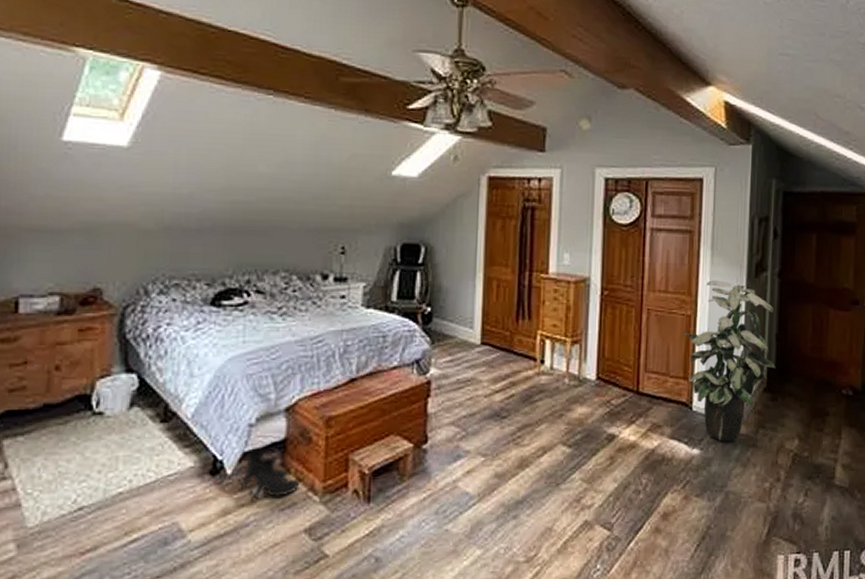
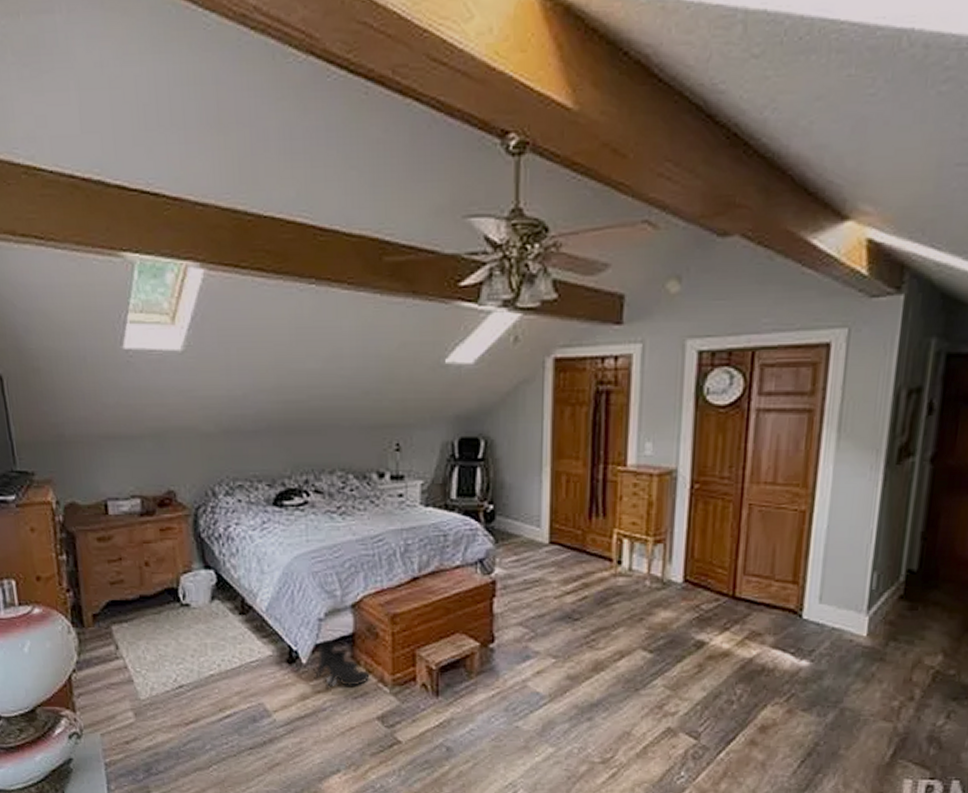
indoor plant: present [684,280,776,442] -> none [795,468,920,654]

